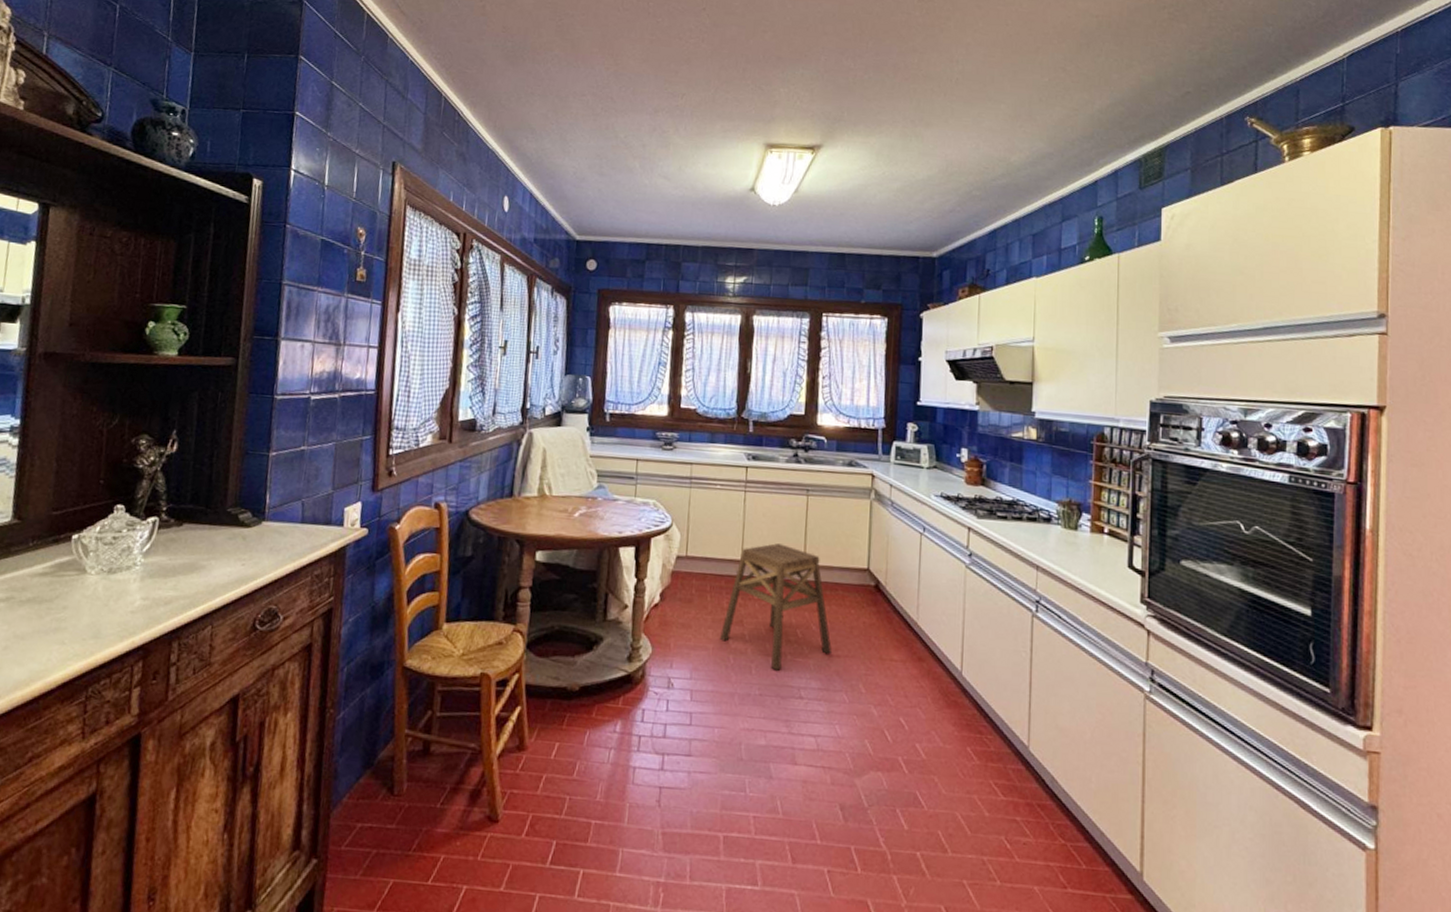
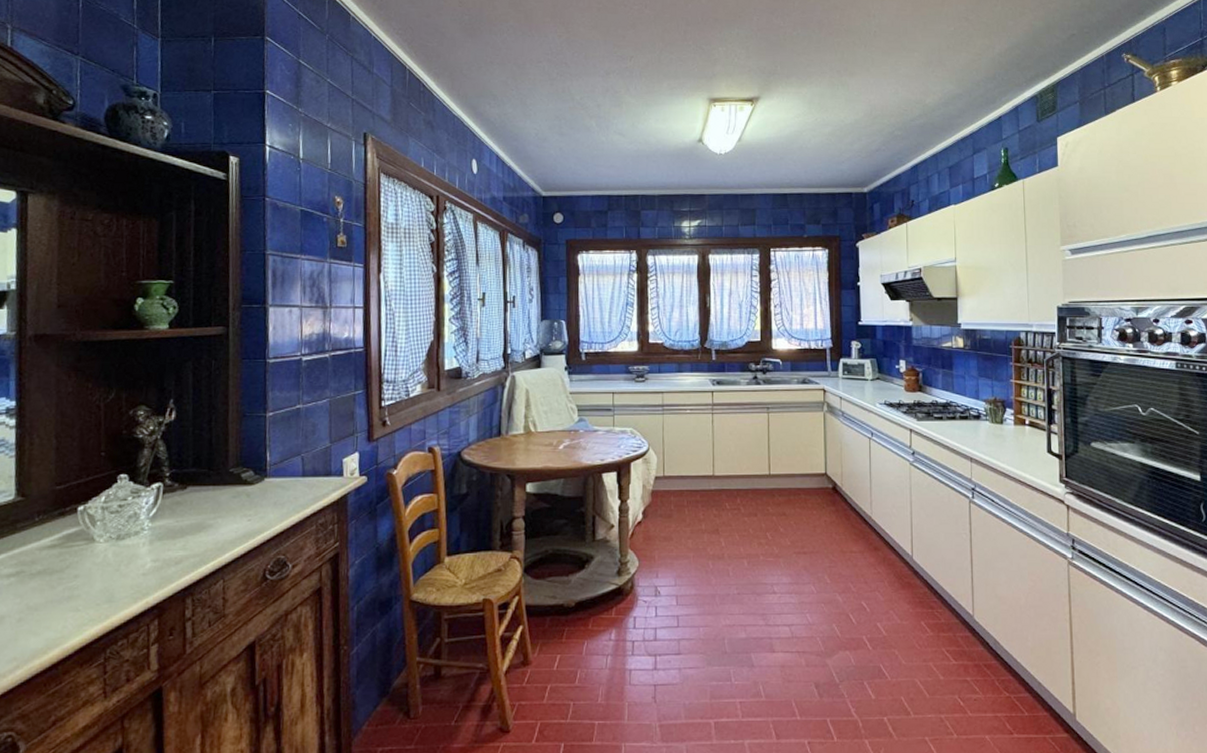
stool: present [720,543,832,671] -> none [699,458,798,571]

